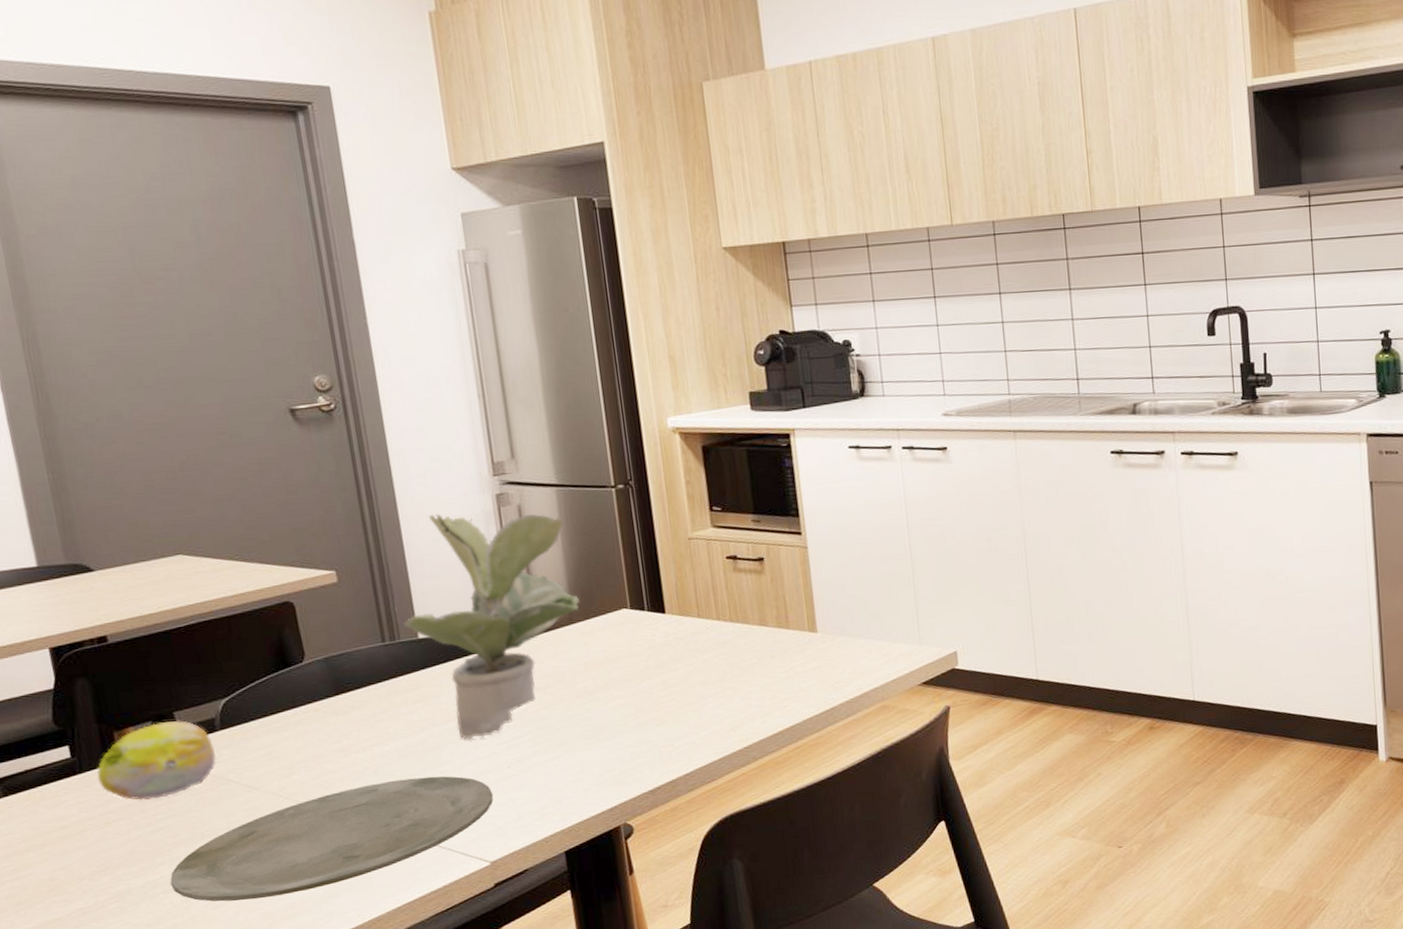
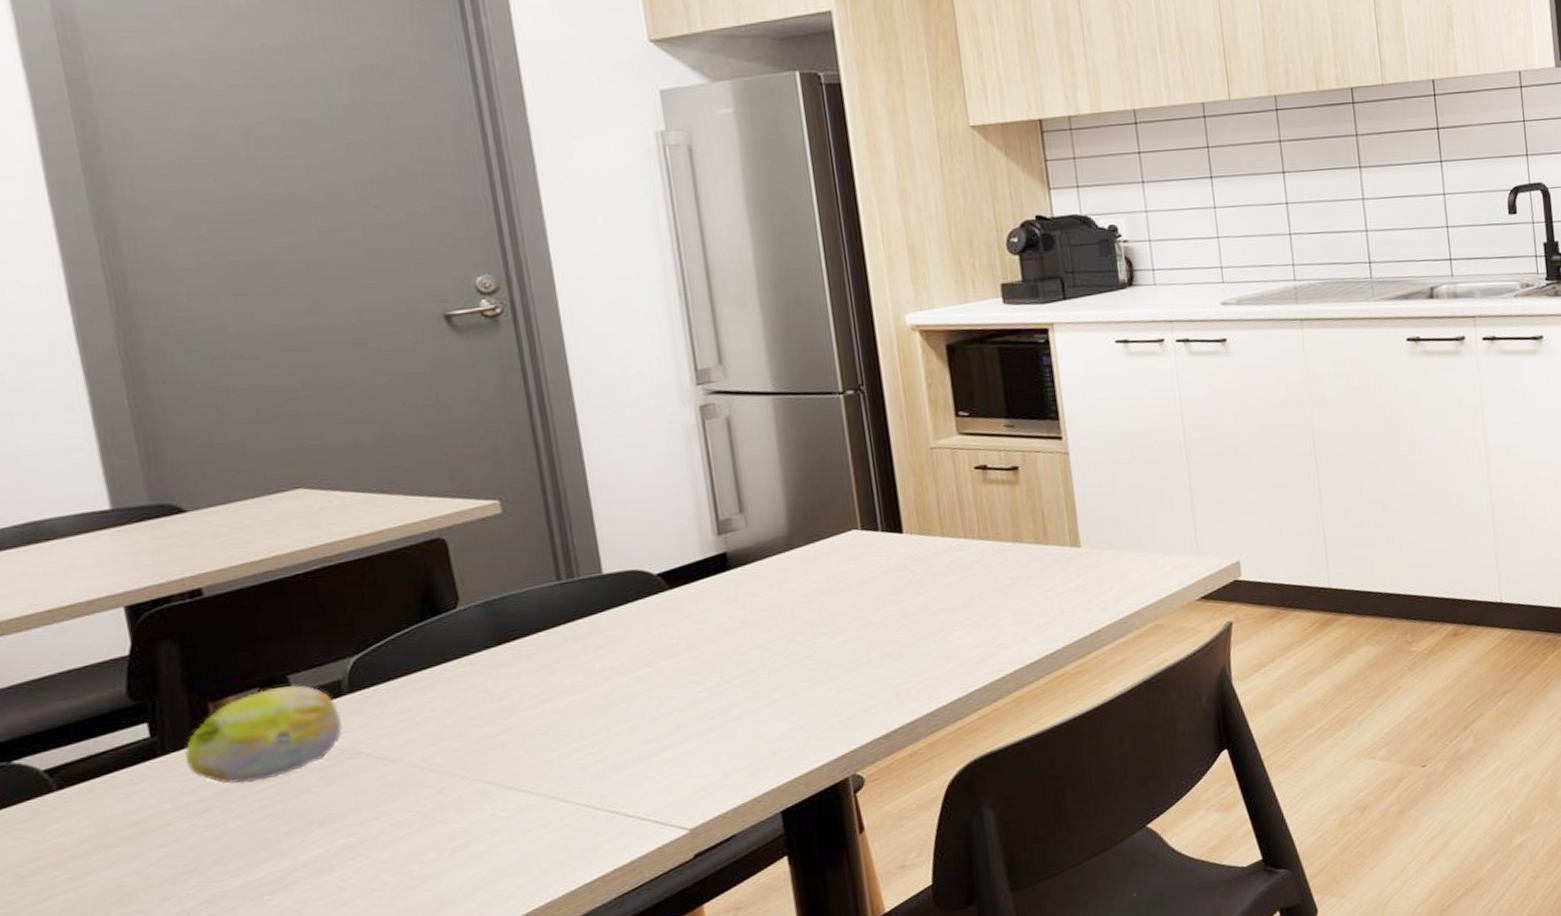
plate: present [170,776,493,902] -> none [278,732,694,900]
potted plant: present [403,513,580,740] -> none [584,426,800,688]

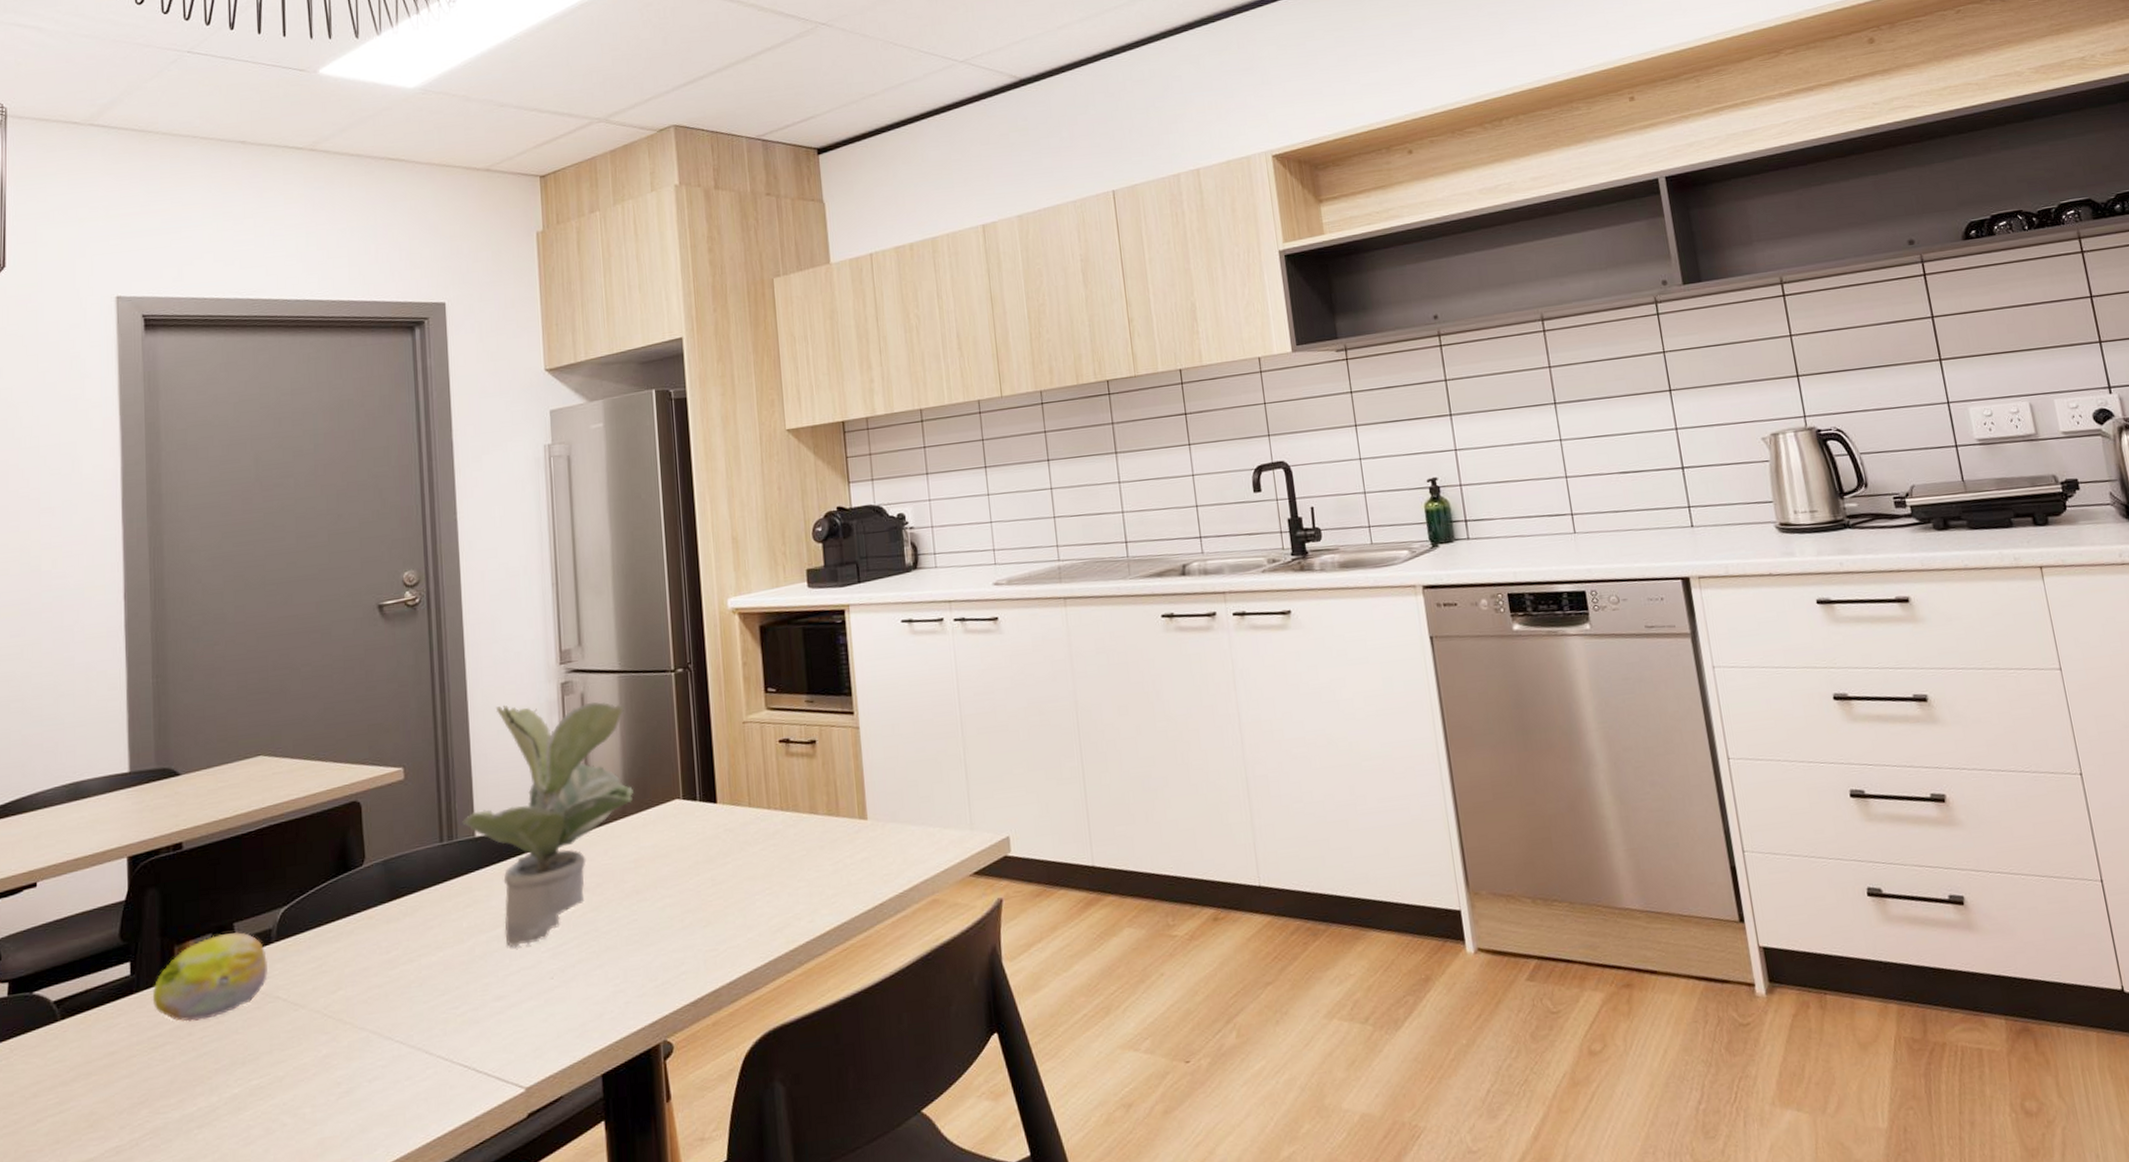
potted plant: none [584,426,800,688] -> present [462,702,633,947]

